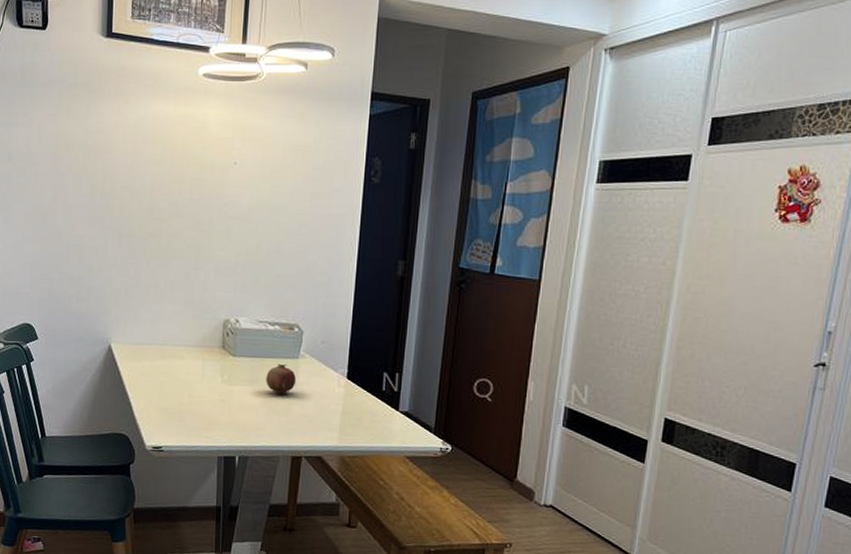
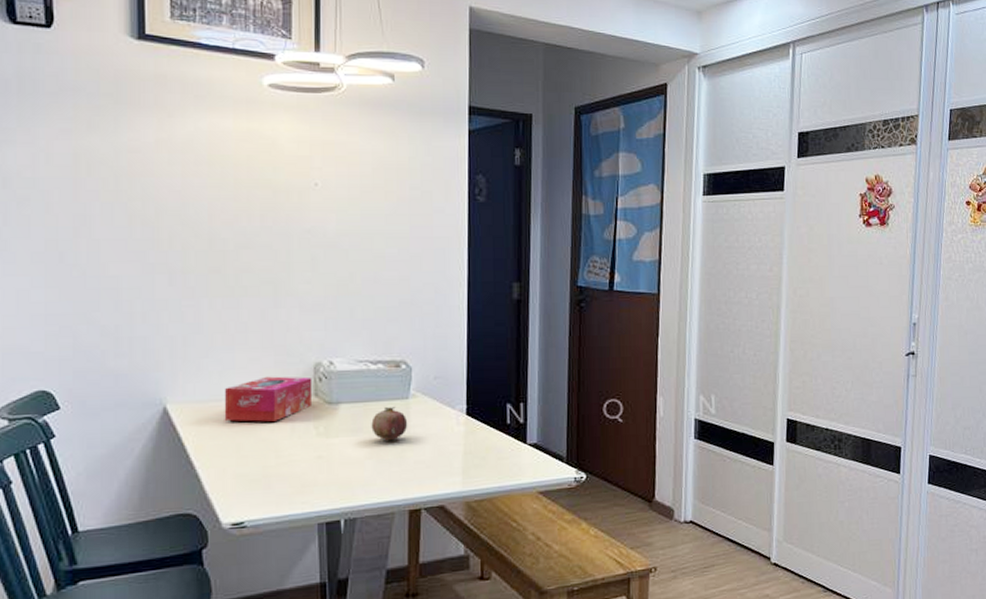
tissue box: none [152,328,222,366] -> present [224,376,313,422]

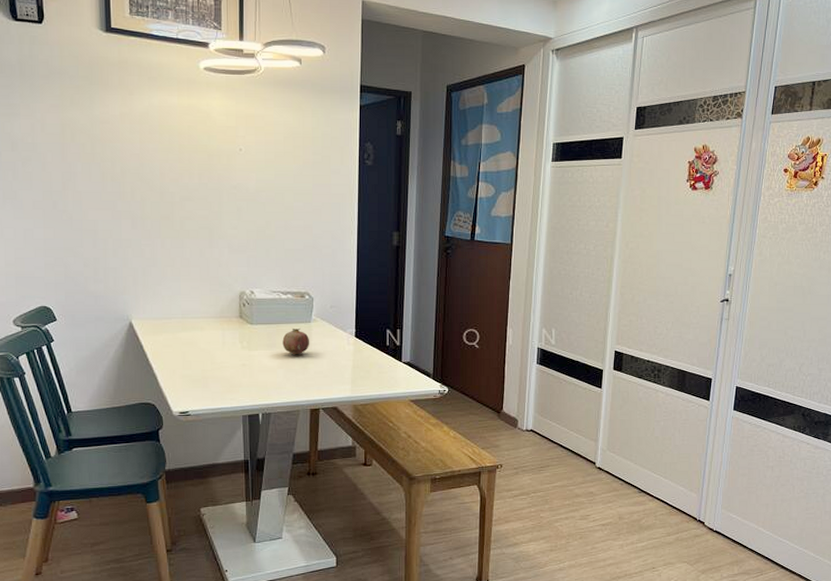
tissue box: present [224,376,313,422] -> none [173,301,238,336]

